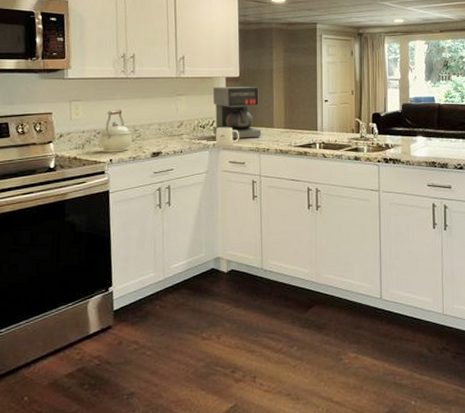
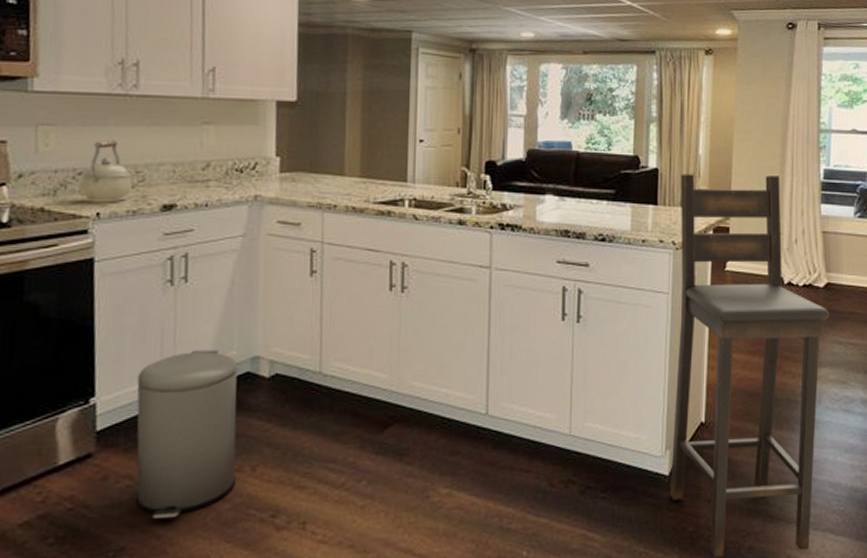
pedal bin: none [139,253,207,373] -> present [136,350,238,520]
coffee maker: present [212,86,262,139] -> none [254,114,327,191]
mug: present [215,127,240,148] -> none [258,172,295,202]

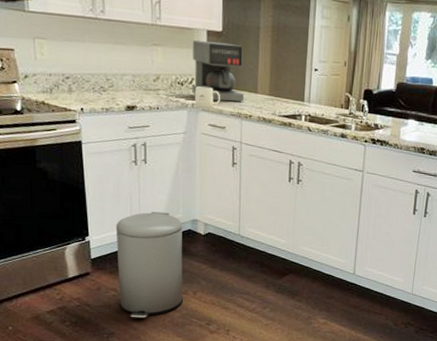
kettle: present [79,139,132,203] -> none [68,53,104,101]
coffee maker: none [254,114,327,191] -> present [192,40,245,104]
mug: none [258,172,295,202] -> present [194,86,221,109]

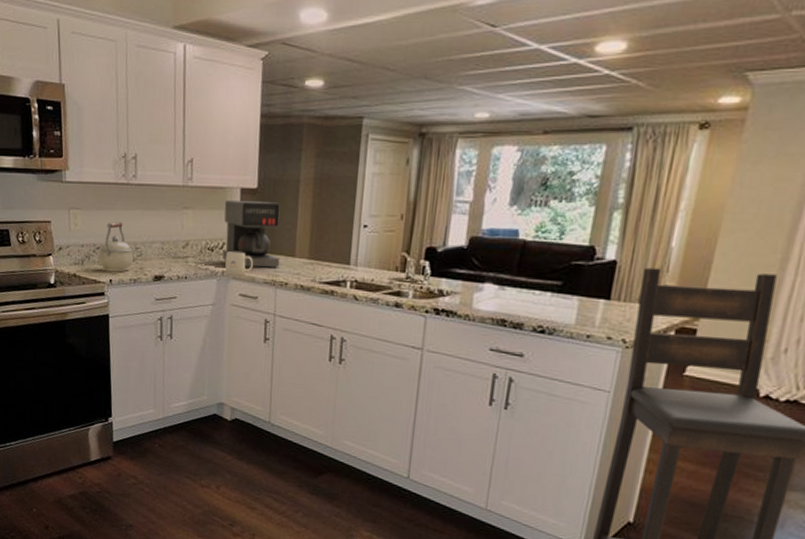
kettle: none [68,53,104,101] -> present [98,221,133,272]
pedal bin: present [116,211,183,319] -> none [138,392,208,512]

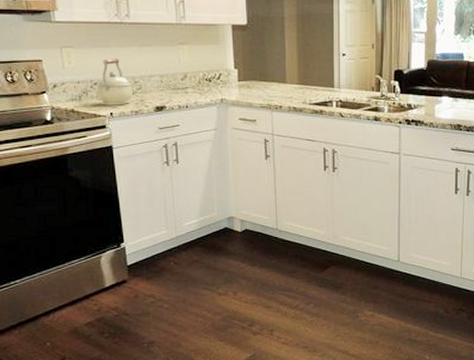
coffee maker: present [222,200,280,270] -> none [217,35,274,95]
mug: present [224,251,254,277] -> none [222,81,250,104]

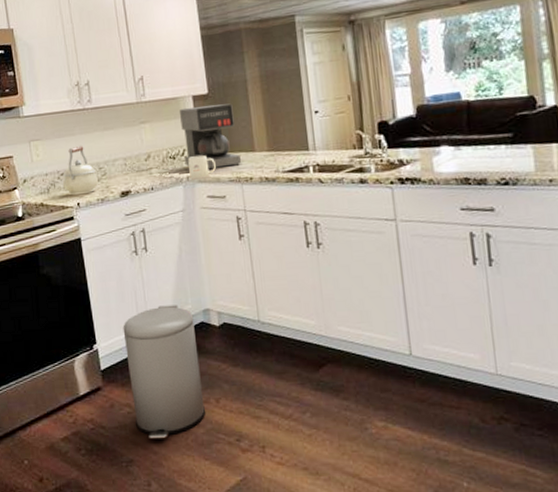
pedal bin: none [150,212,223,325] -> present [123,304,205,439]
coffee maker: none [217,35,274,95] -> present [179,103,242,169]
mug: none [222,81,250,104] -> present [188,155,217,181]

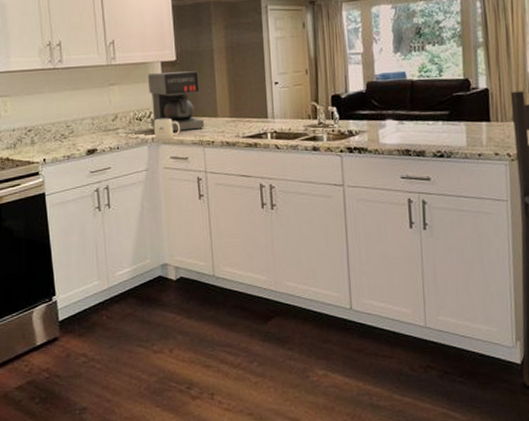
kettle: present [63,145,98,196] -> none [30,103,65,152]
pedal bin: present [123,304,205,439] -> none [82,259,159,388]

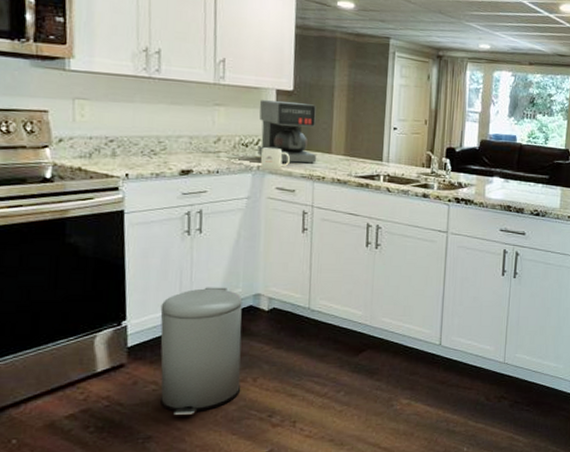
pedal bin: none [82,259,159,388] -> present [160,287,243,416]

